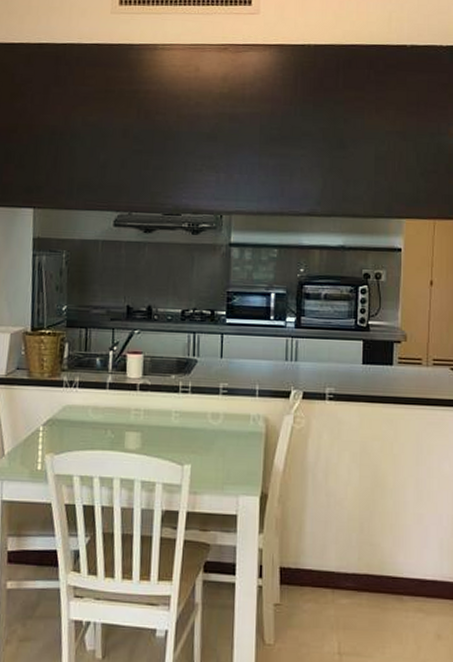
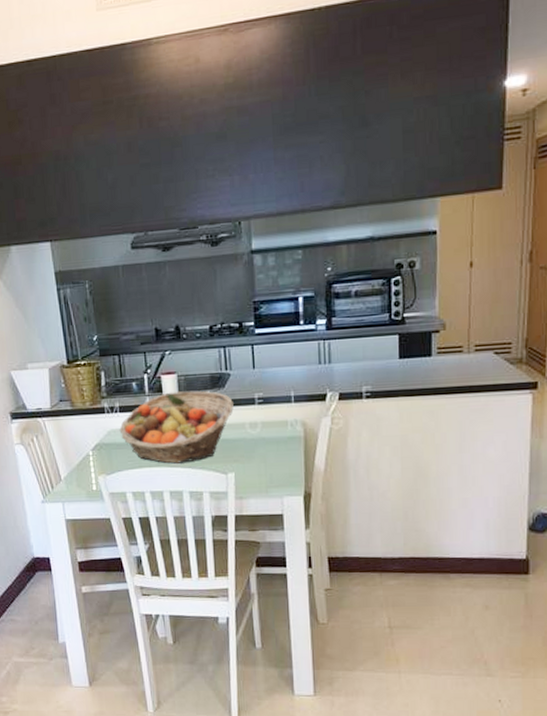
fruit basket: none [75,372,197,449] -> present [119,391,234,464]

